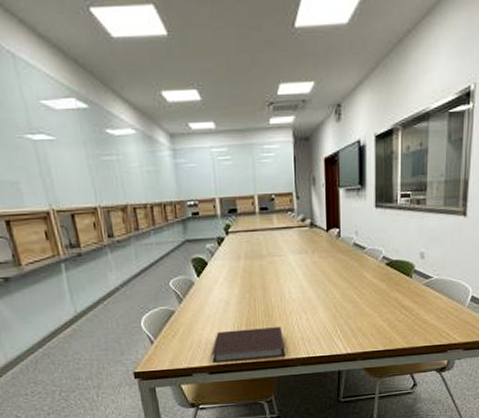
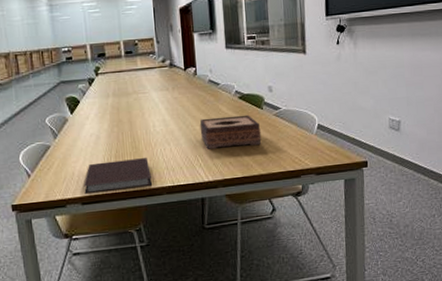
tissue box: none [340,283,408,320] -> present [199,114,262,149]

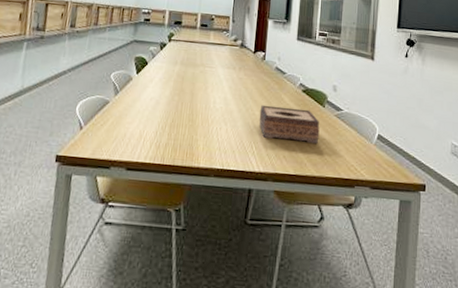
notebook: present [84,158,153,195] -> none [131,128,203,165]

